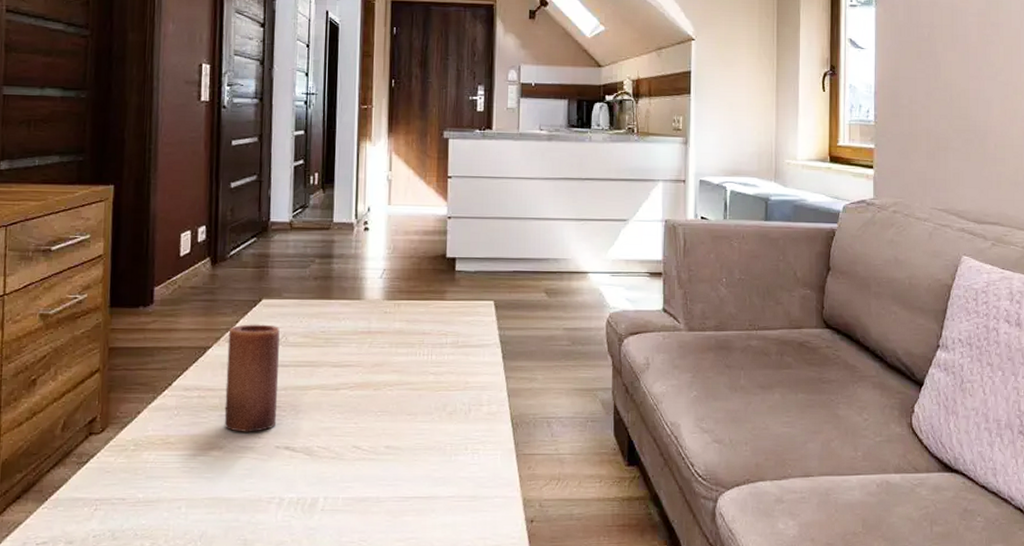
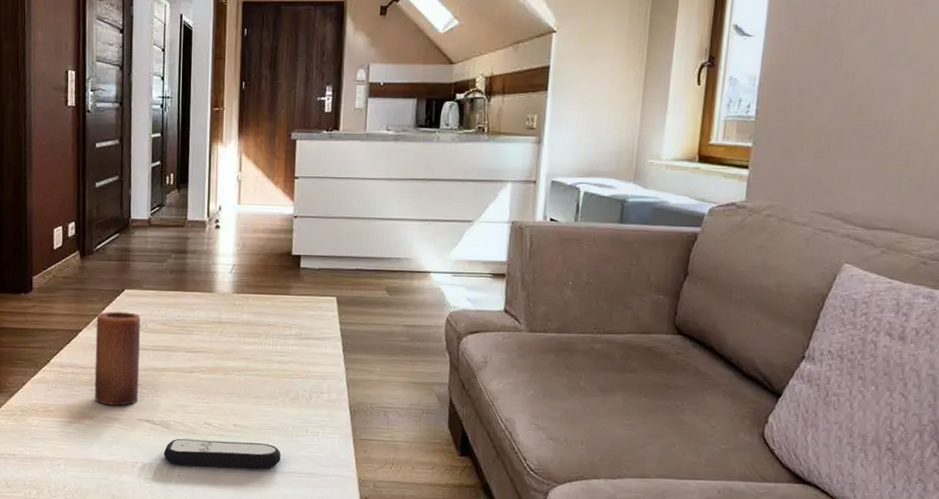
remote control: none [305,466,438,498] -> present [163,438,281,469]

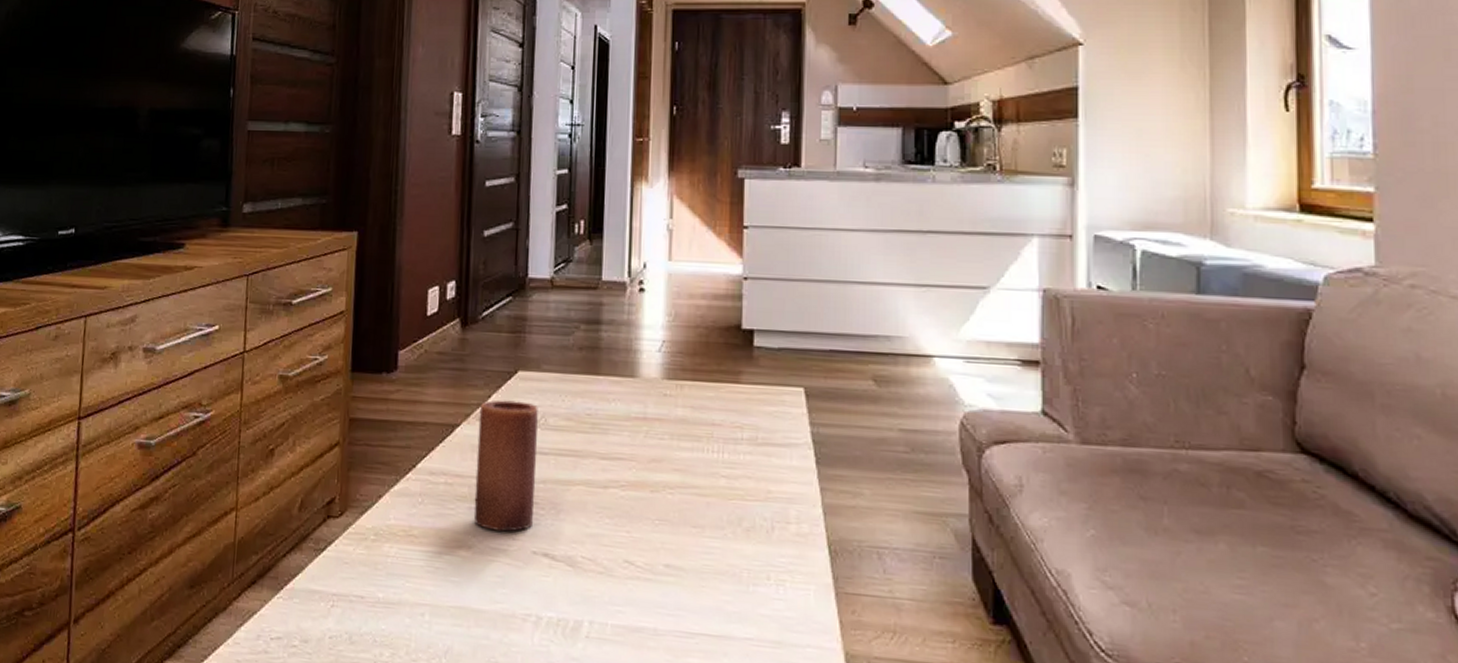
remote control: present [163,438,281,469] -> none [566,582,732,632]

